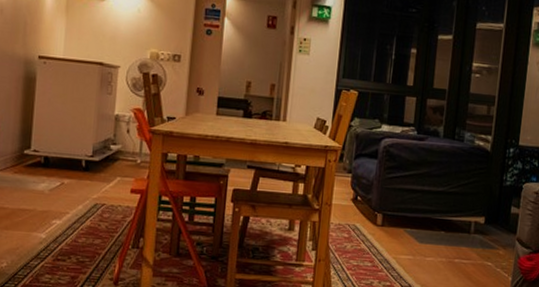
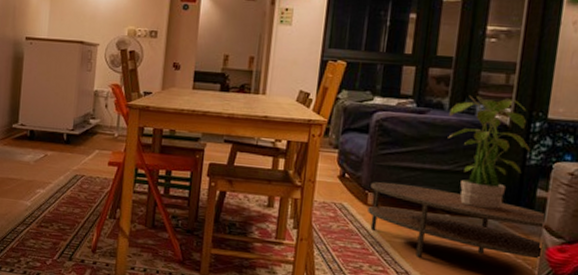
coffee table: none [377,203,518,272] -> present [368,182,546,260]
potted plant: none [442,124,506,226] -> present [448,95,530,210]

